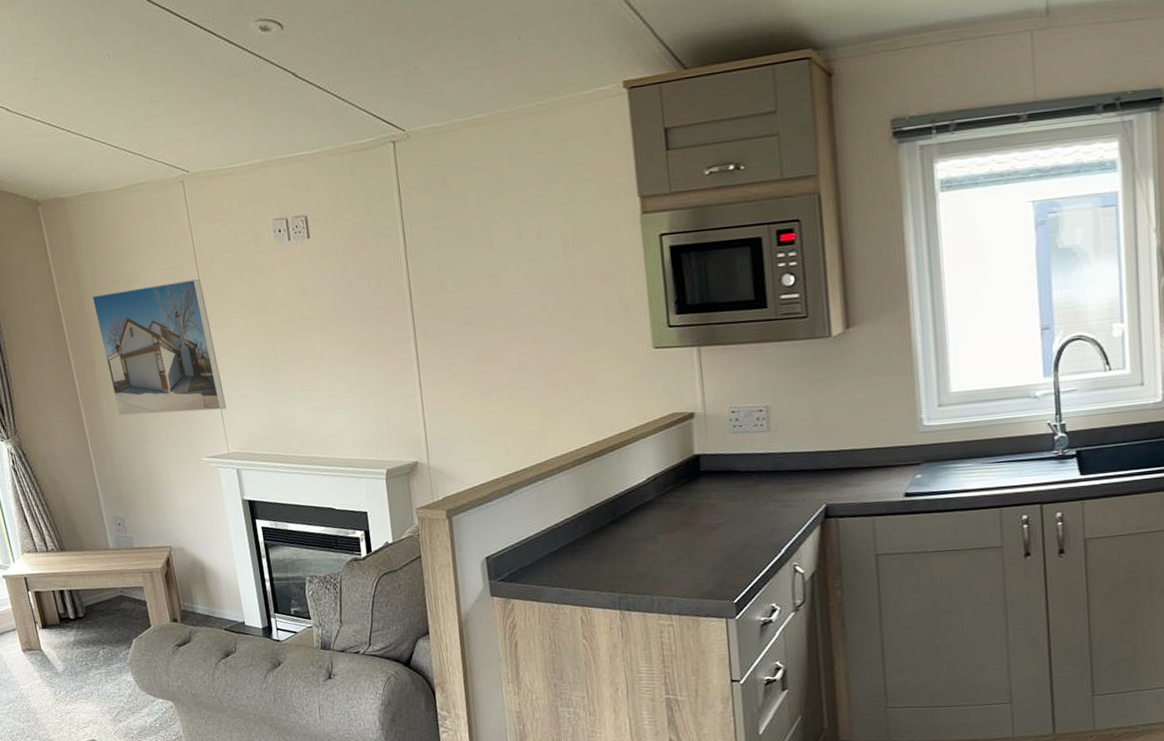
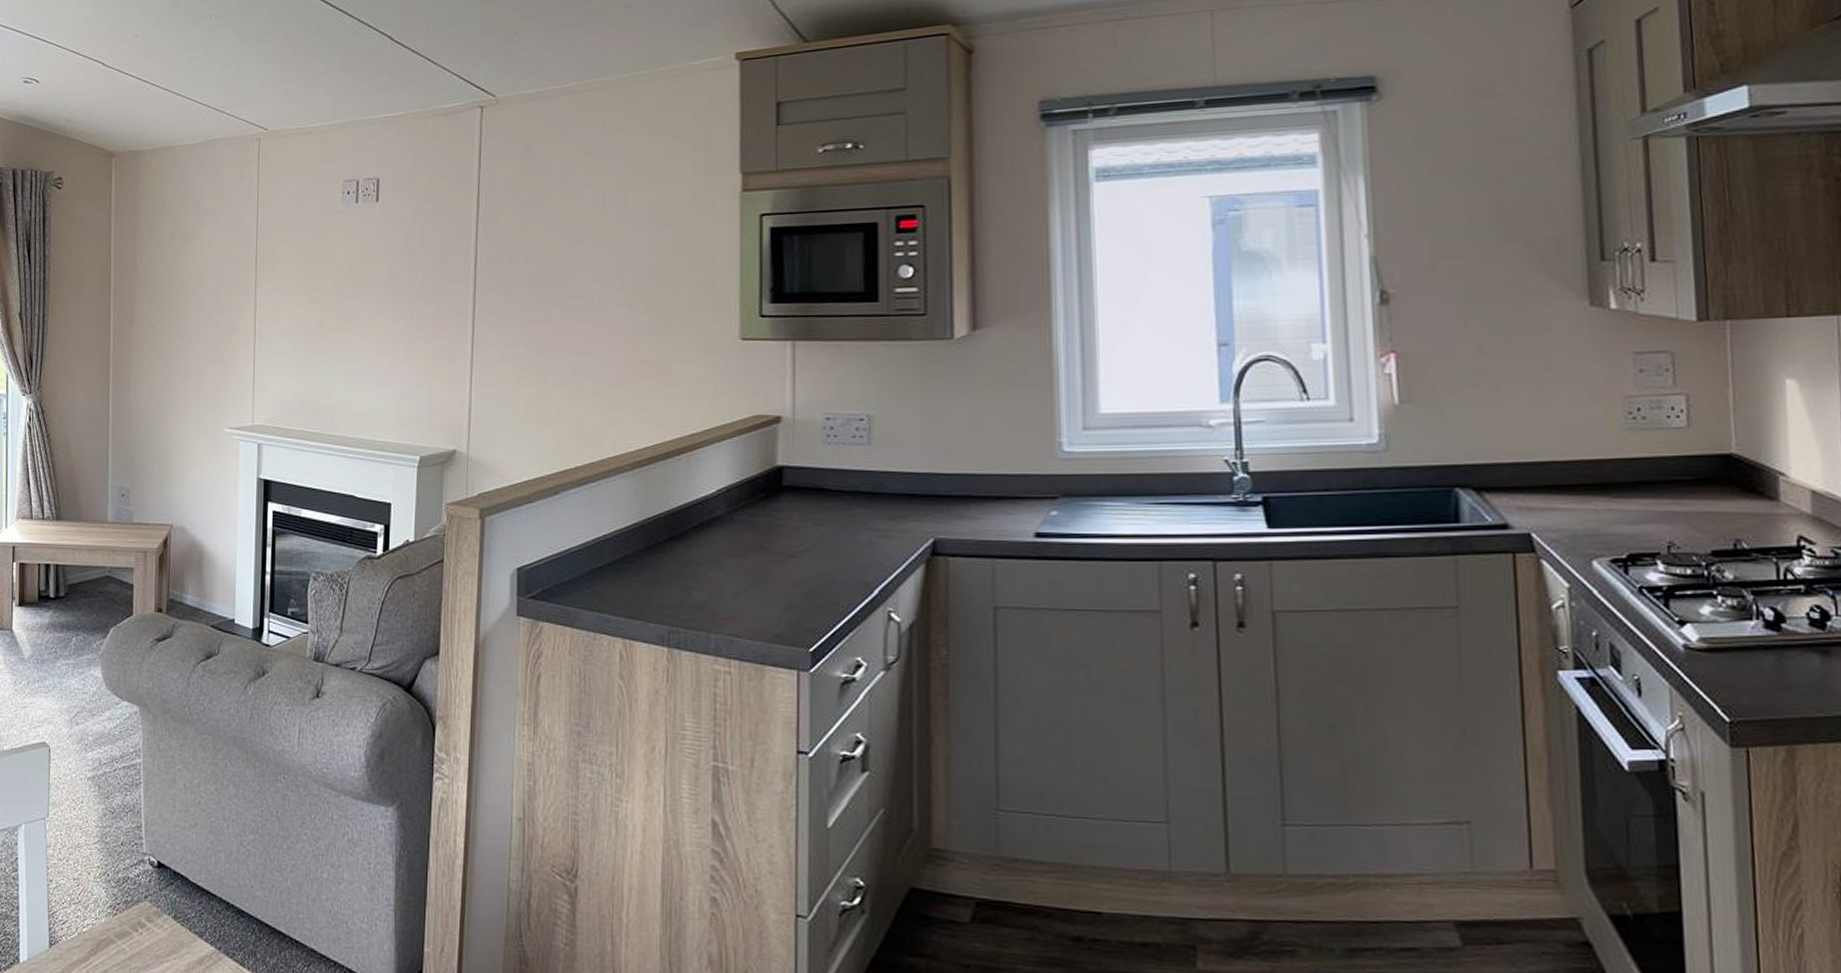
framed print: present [91,279,226,416] -> none [145,238,260,378]

